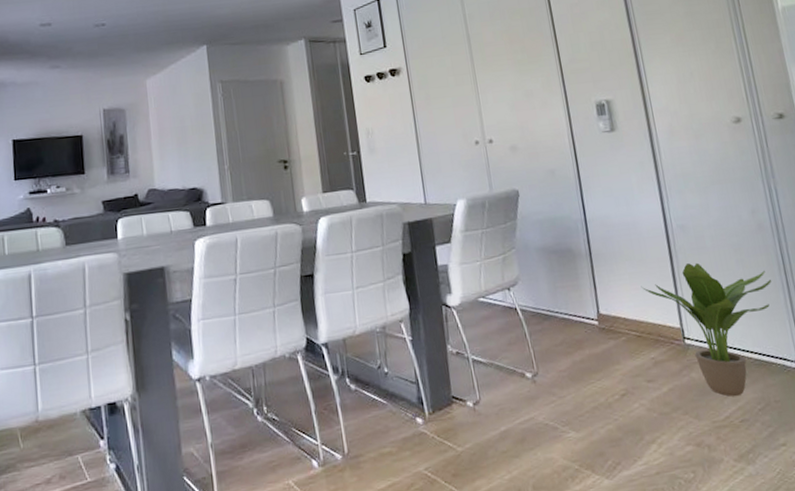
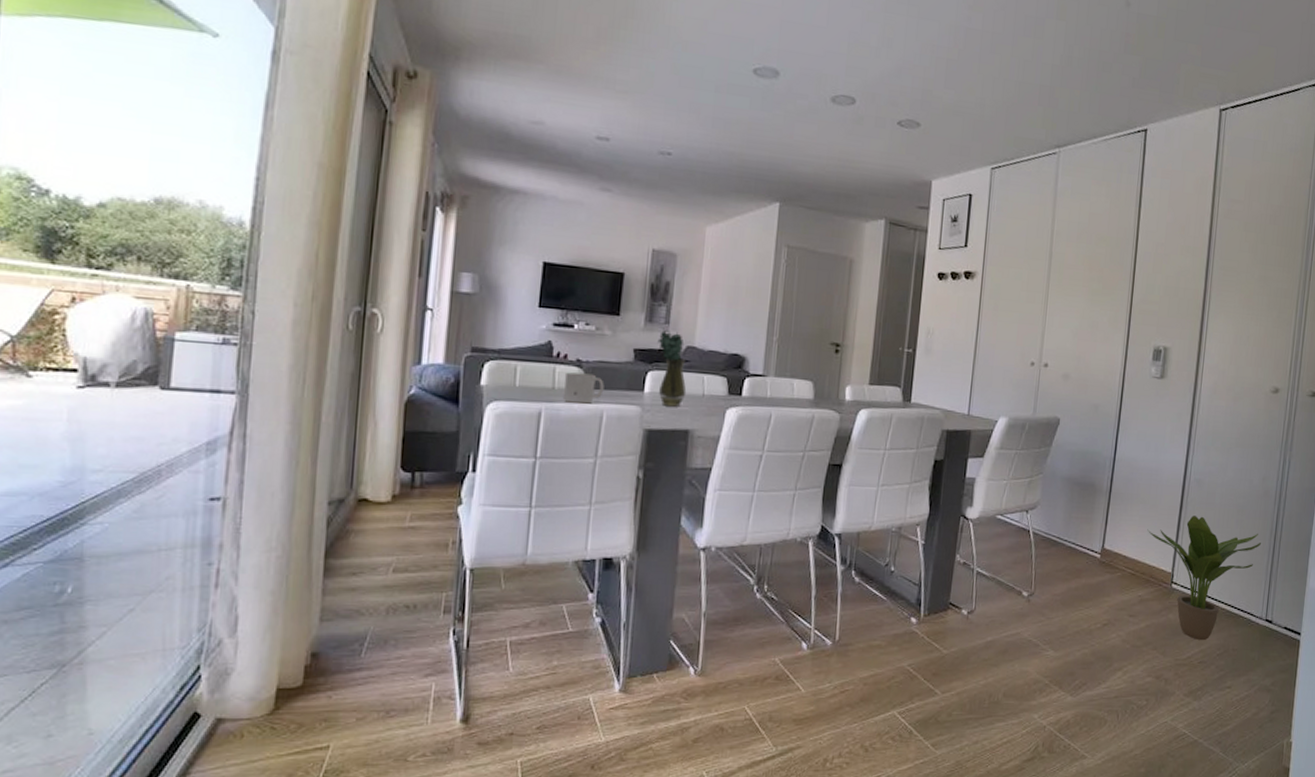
mug: none [45,231,82,261] -> present [564,372,605,404]
vase: none [121,177,156,249] -> present [657,327,687,407]

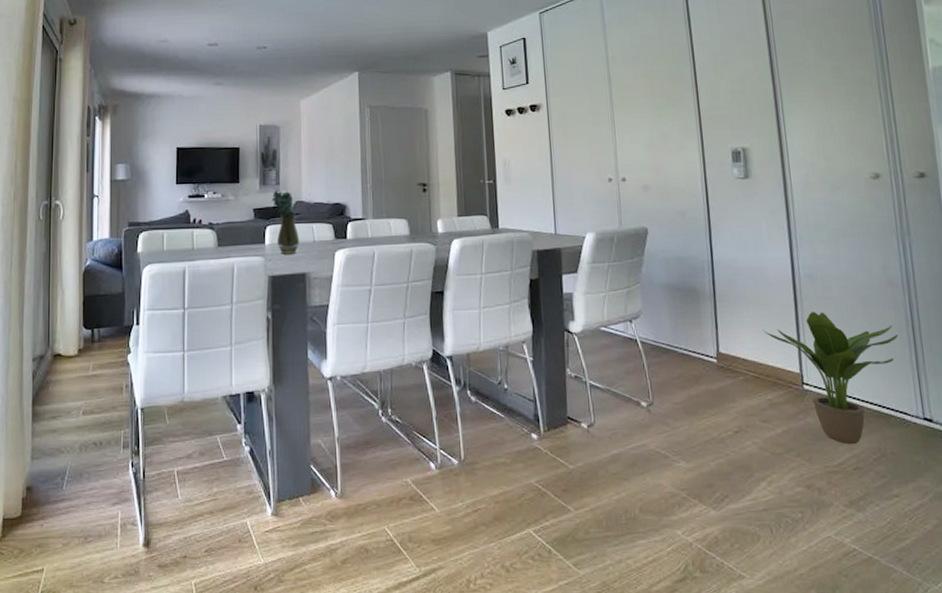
mug: present [564,372,605,404] -> none [200,234,233,260]

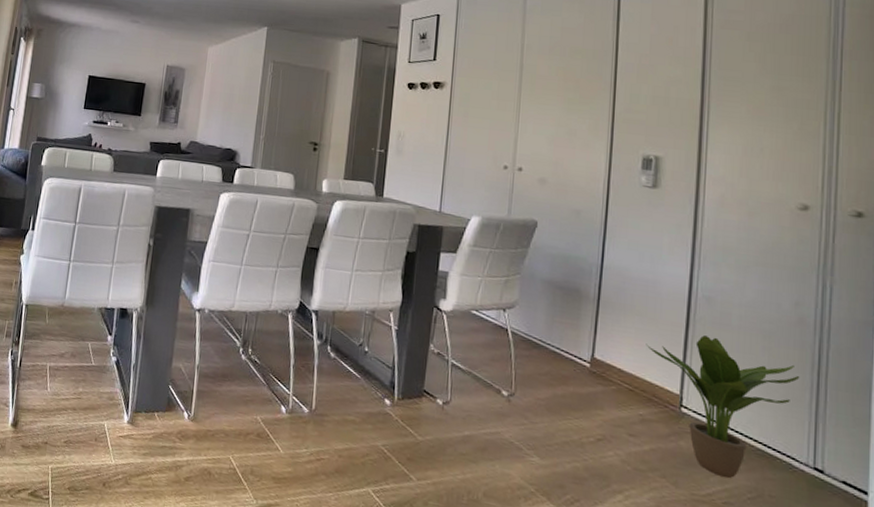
vase: present [271,188,300,254] -> none [168,126,190,190]

